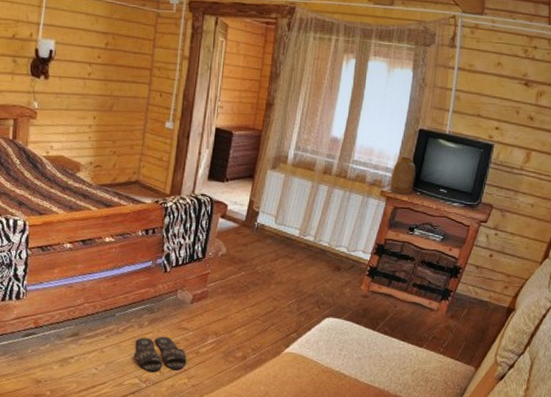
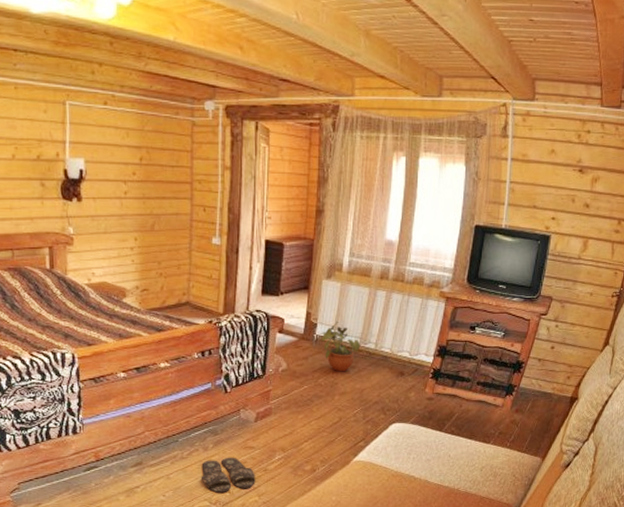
potted plant: none [261,211,300,262] -> present [320,321,361,372]
vase: present [389,156,416,195] -> none [448,255,474,293]

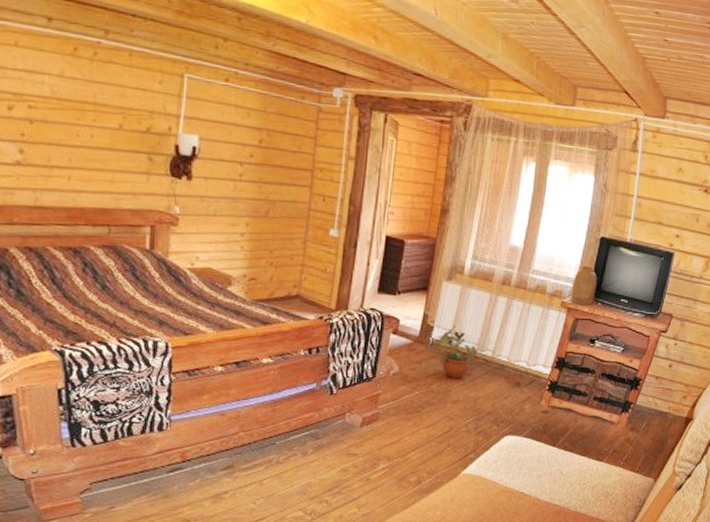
slippers: present [200,457,255,494] -> none [296,464,357,504]
vase: none [448,255,474,293] -> present [570,265,597,305]

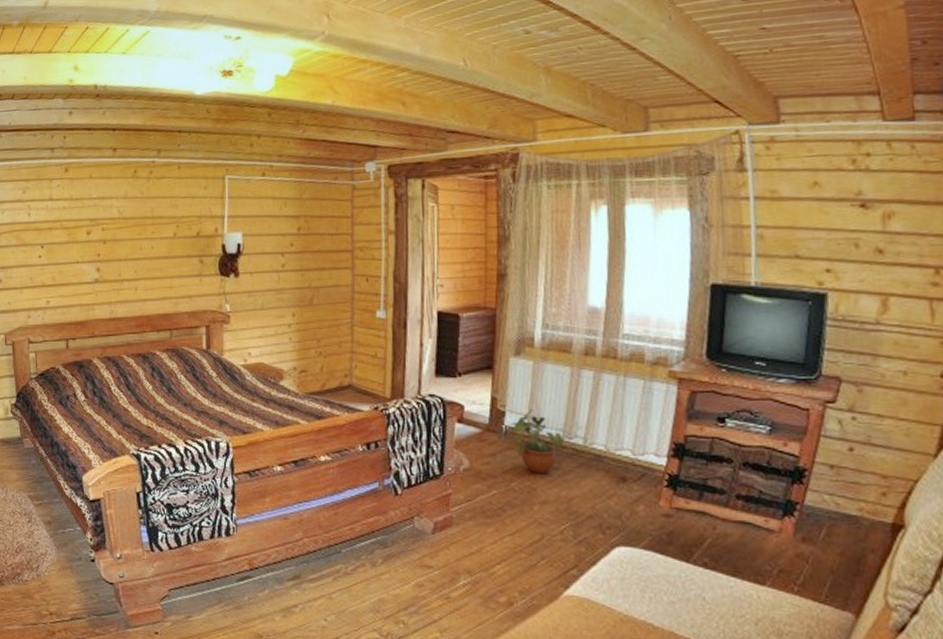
vase: present [570,265,597,305] -> none [679,322,716,373]

